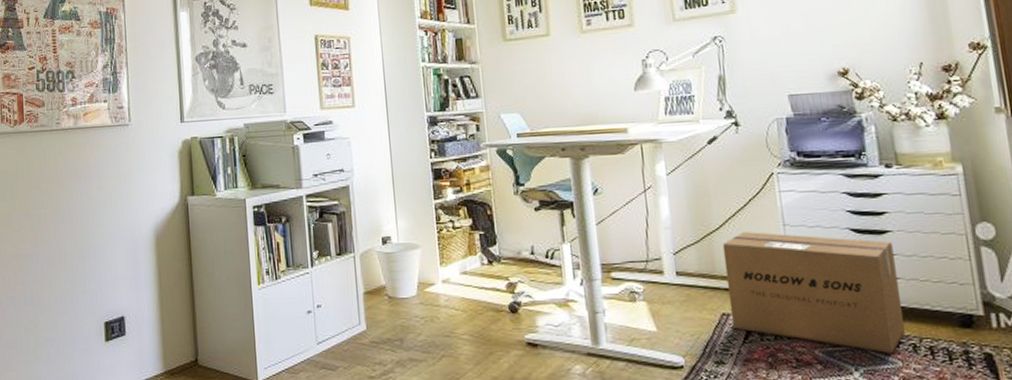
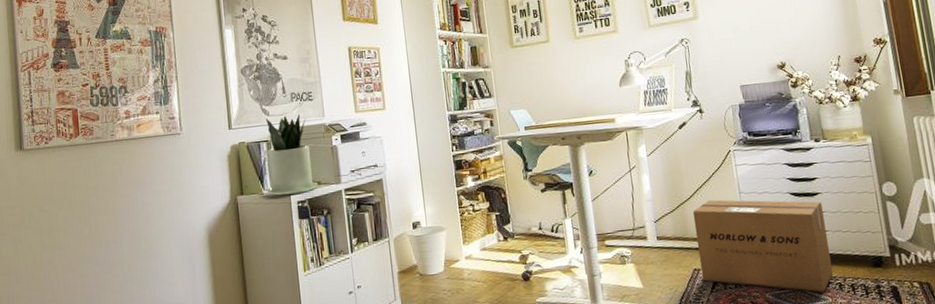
planter: none [219,108,277,198] -> present [265,114,319,196]

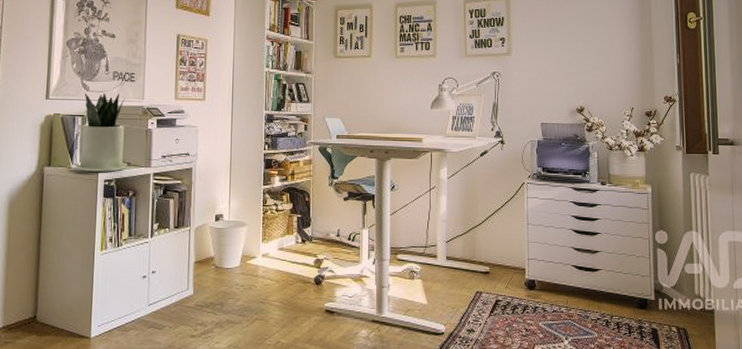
box: present [692,200,833,293] -> none [482,228,603,328]

